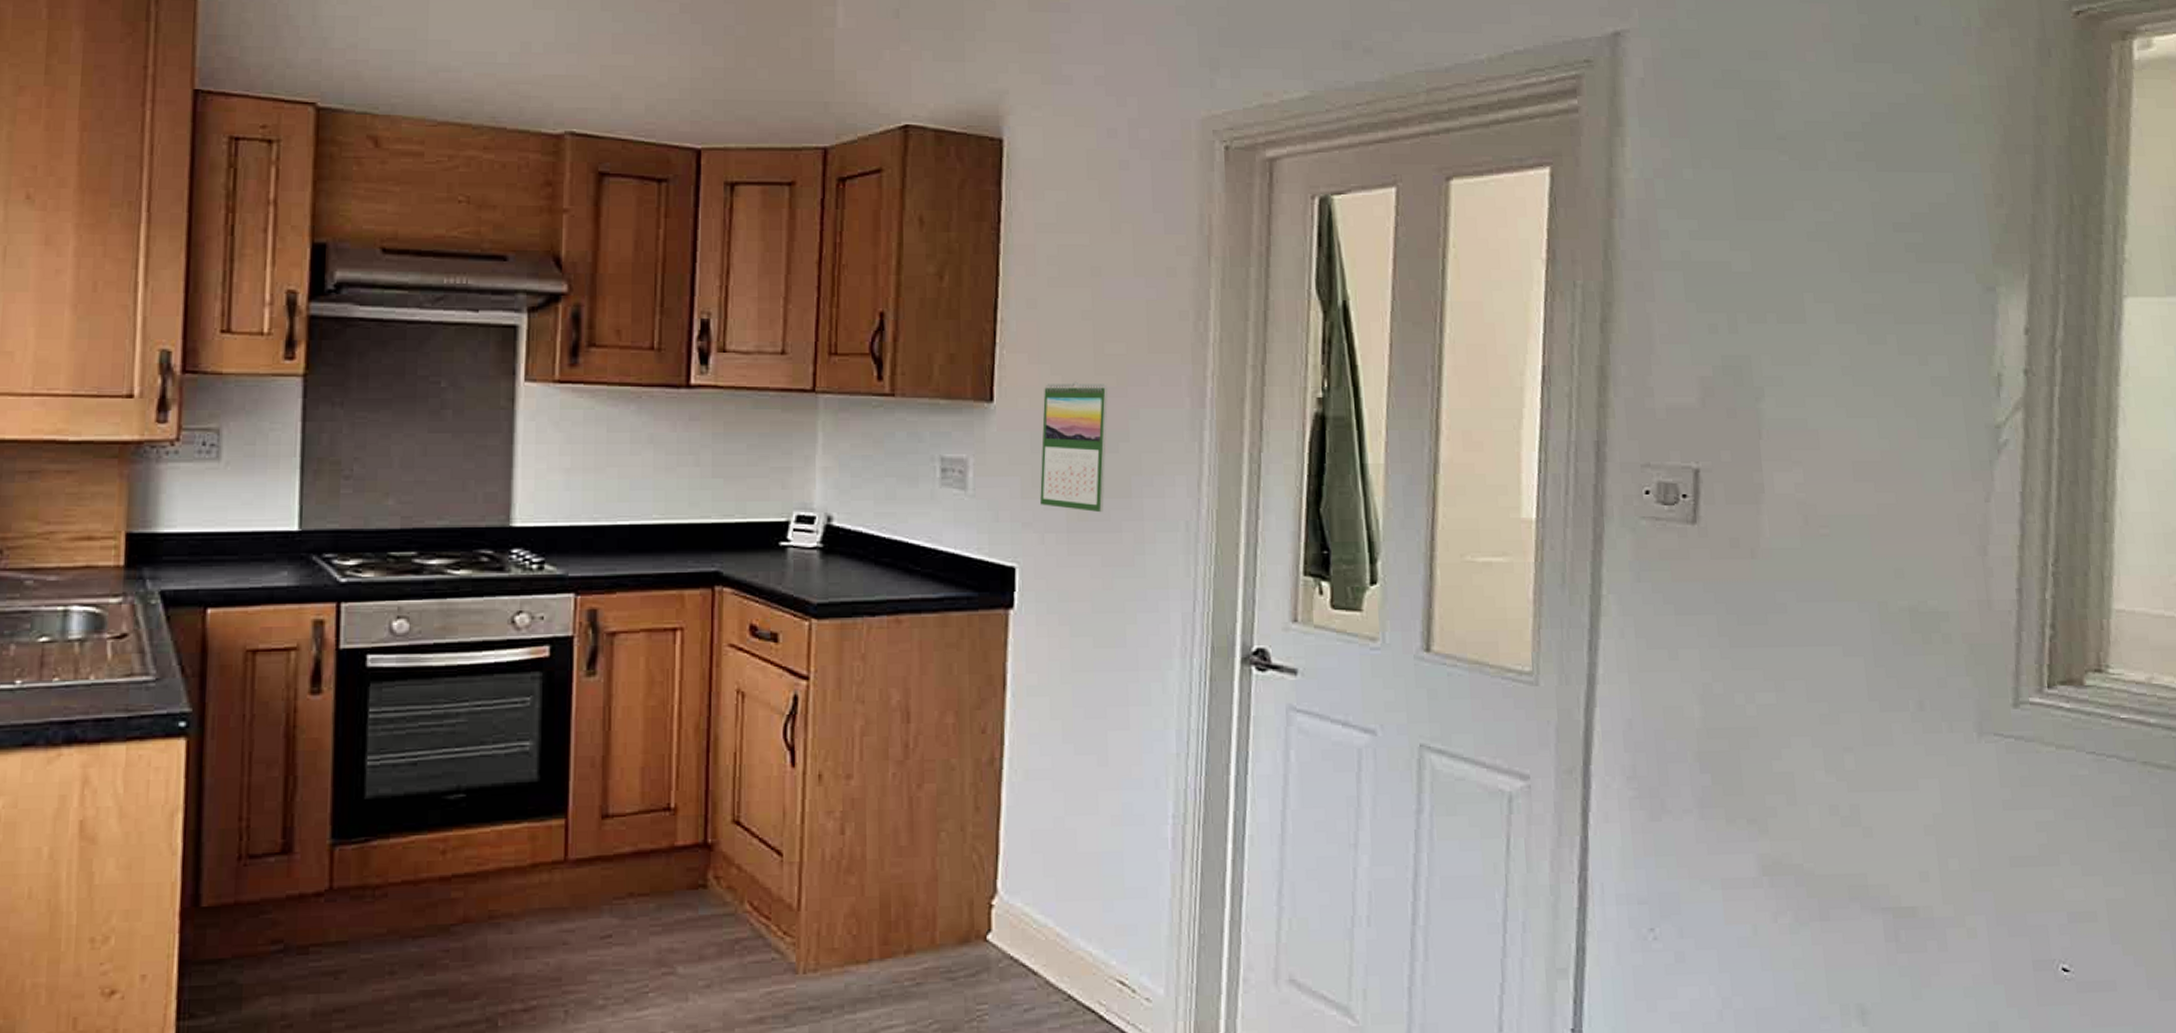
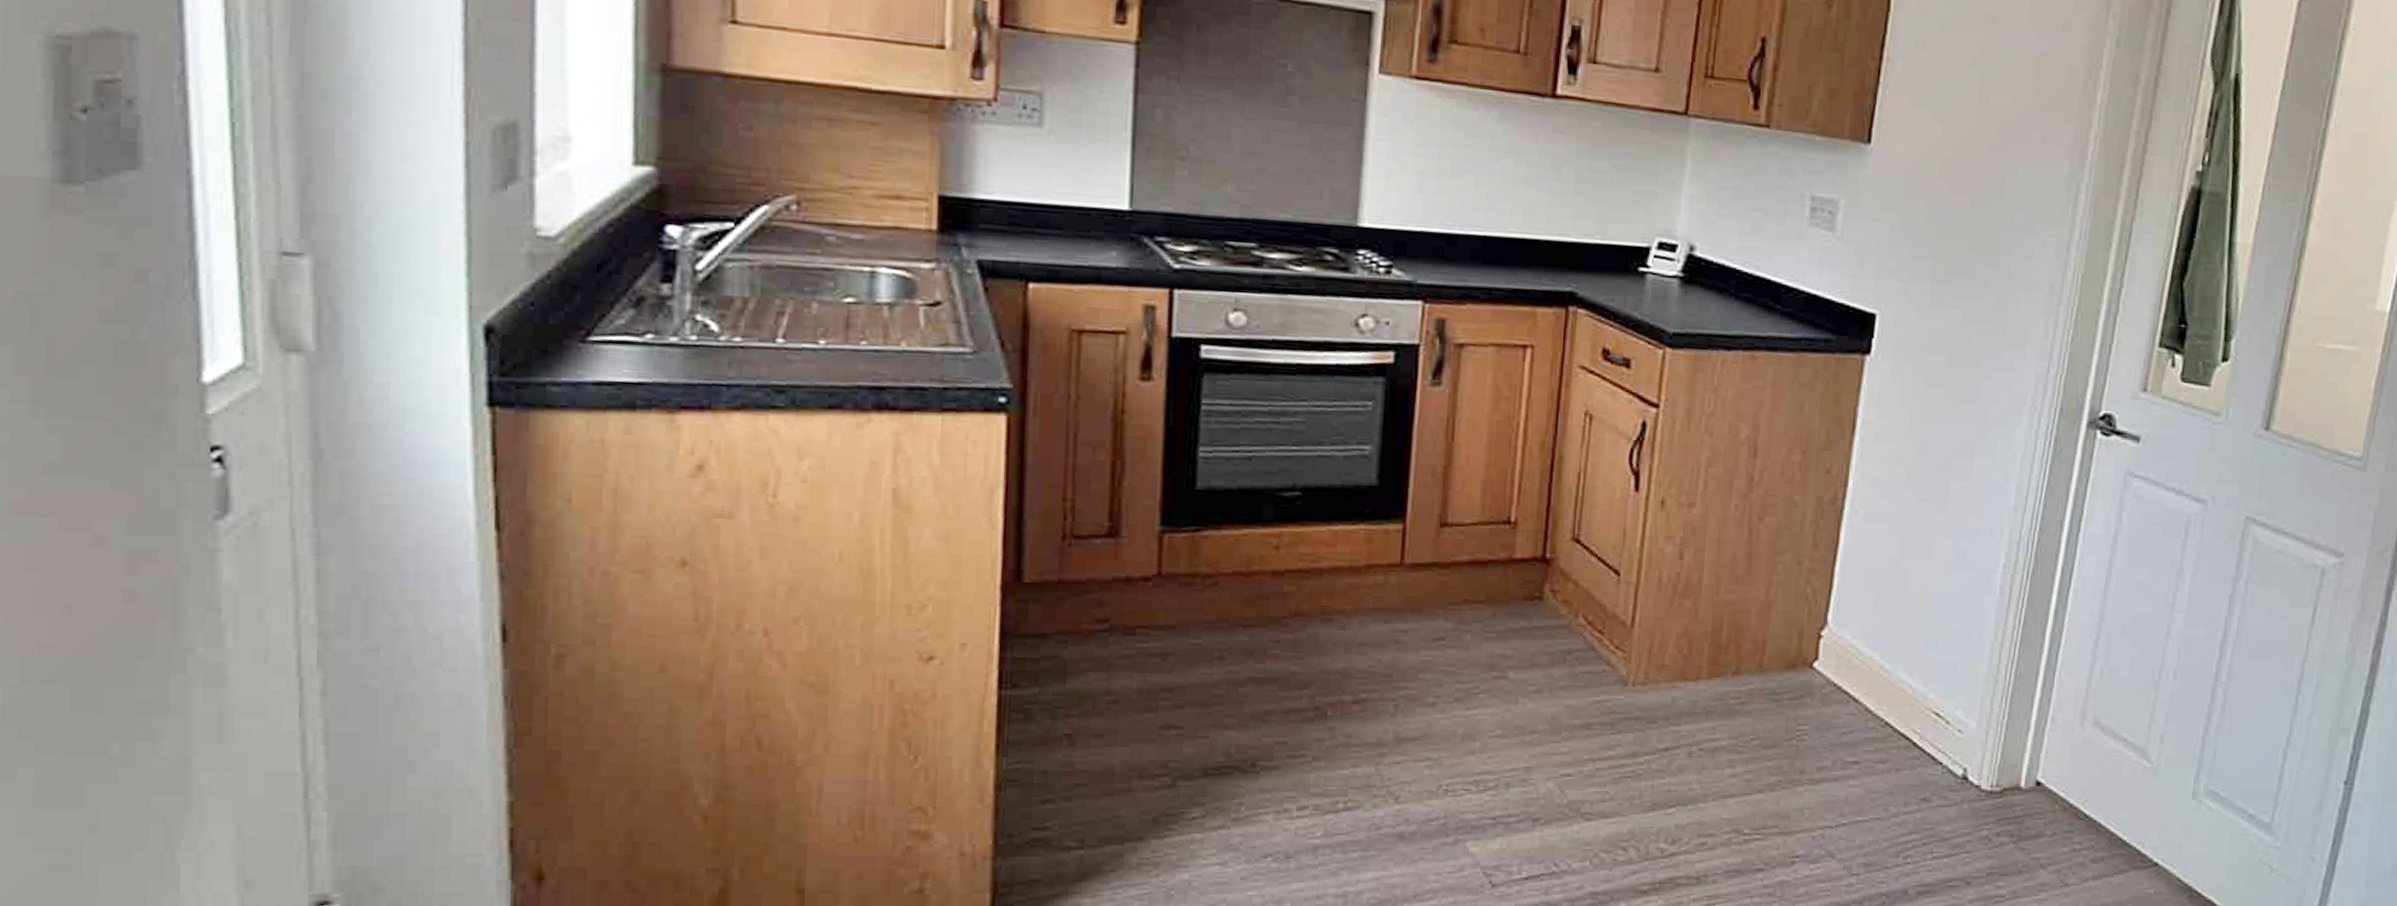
calendar: present [1040,381,1108,513] -> none [1908,130,1988,267]

